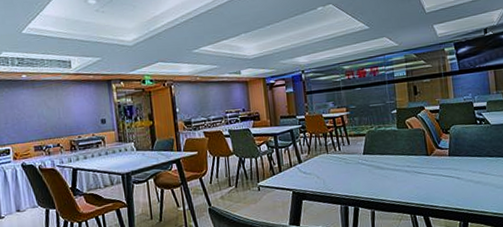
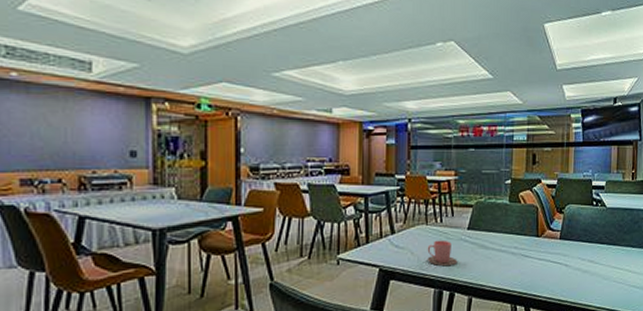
cup: none [330,164,358,186] -> present [427,240,458,267]

